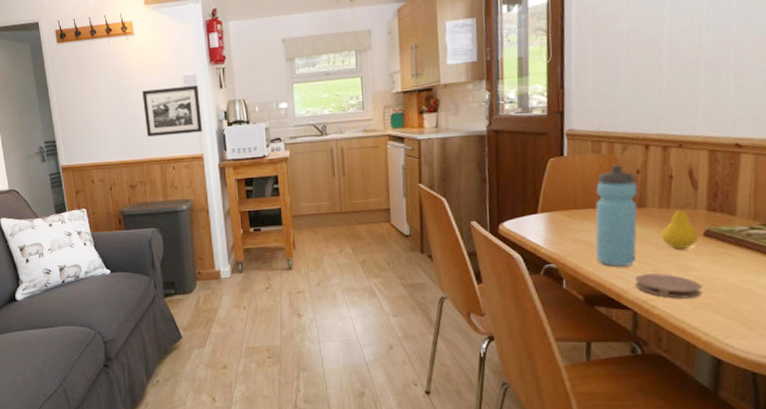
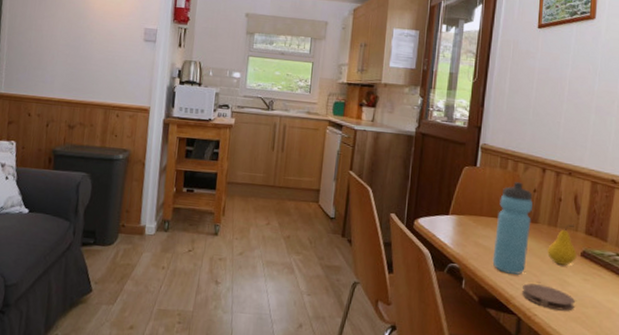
picture frame: present [141,85,203,137] -> none [96,34,158,86]

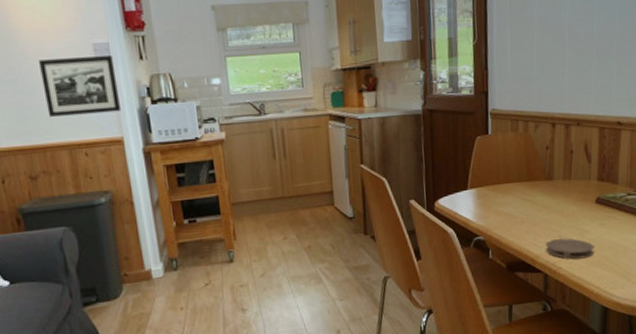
picture frame: none [96,34,158,86] -> present [38,56,122,117]
water bottle: present [492,182,533,276] -> none [514,142,547,235]
fruit: present [547,224,577,265] -> none [565,174,592,216]

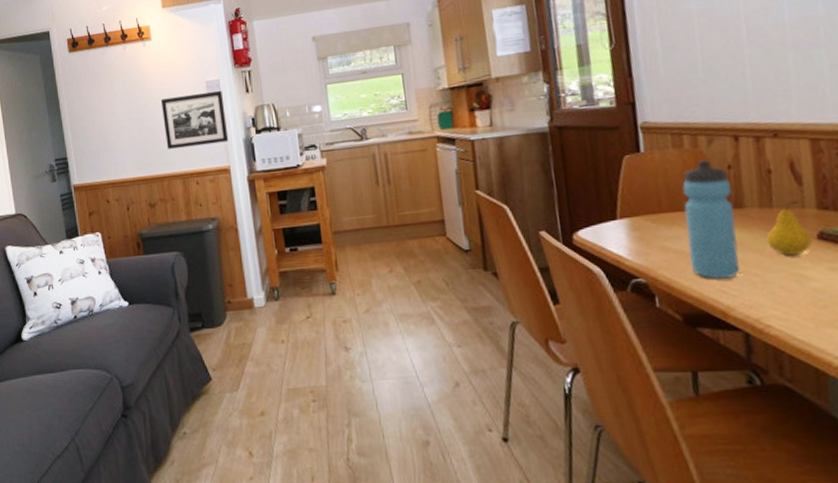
water bottle: none [514,142,547,235] -> present [682,160,740,280]
coaster: present [545,238,594,259] -> none [741,285,825,316]
fruit: none [565,174,592,216] -> present [766,200,812,256]

